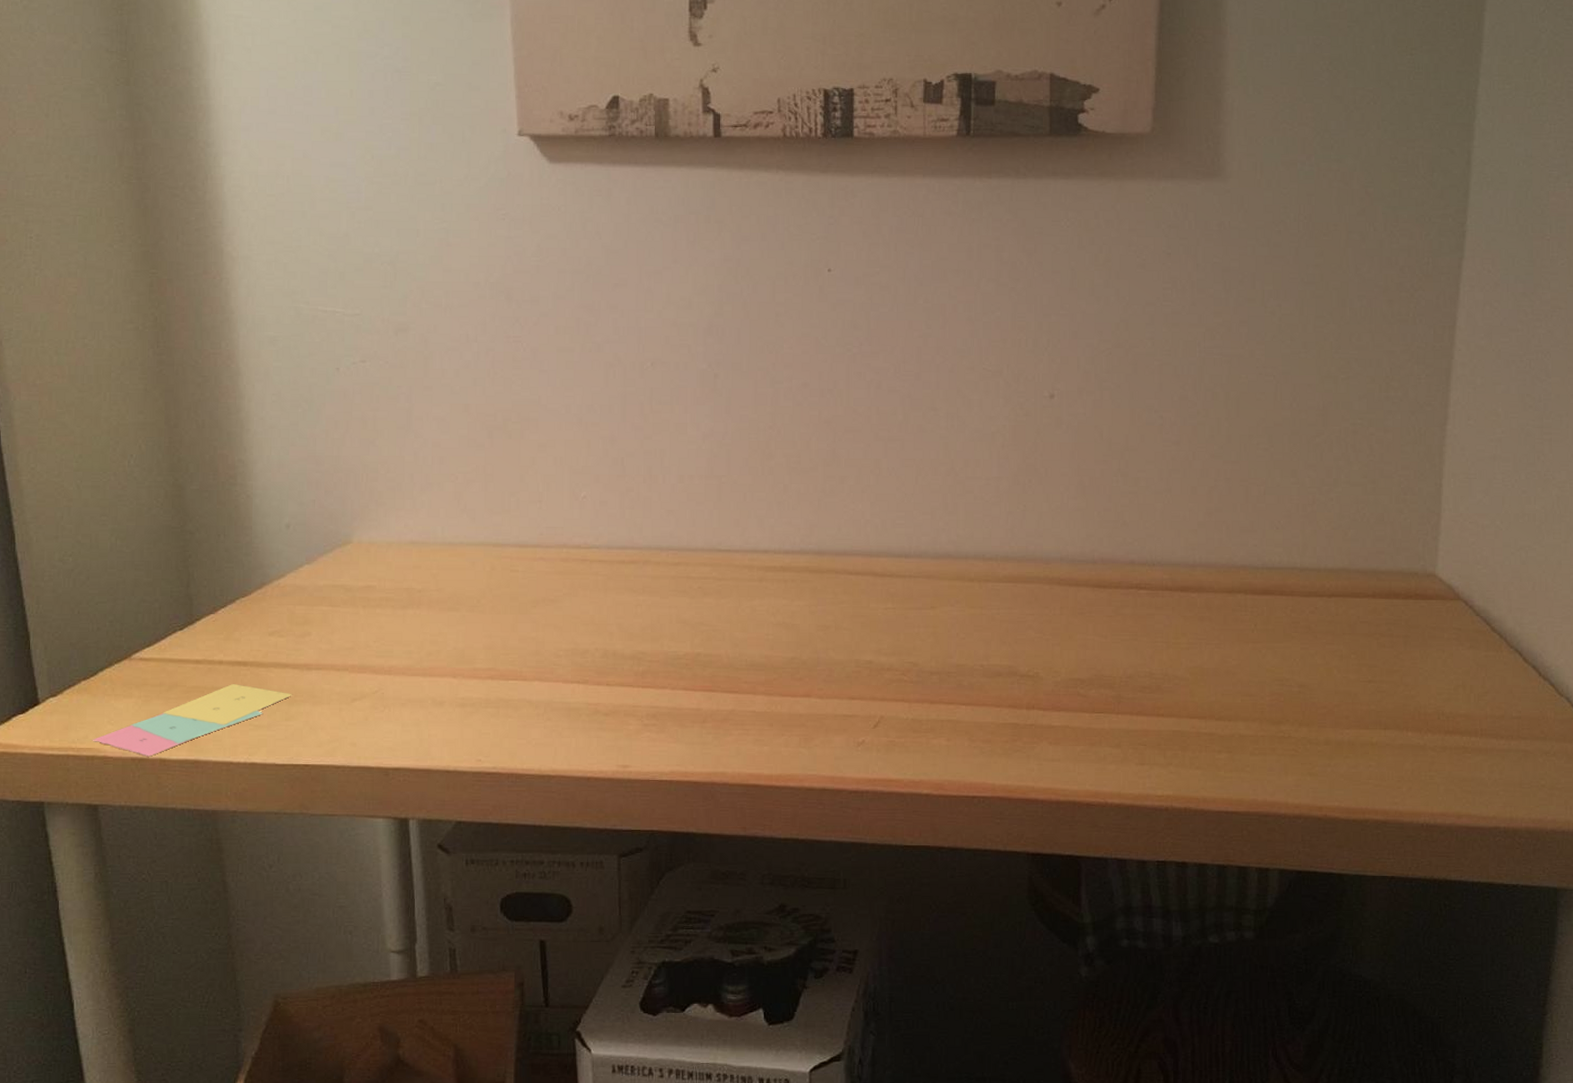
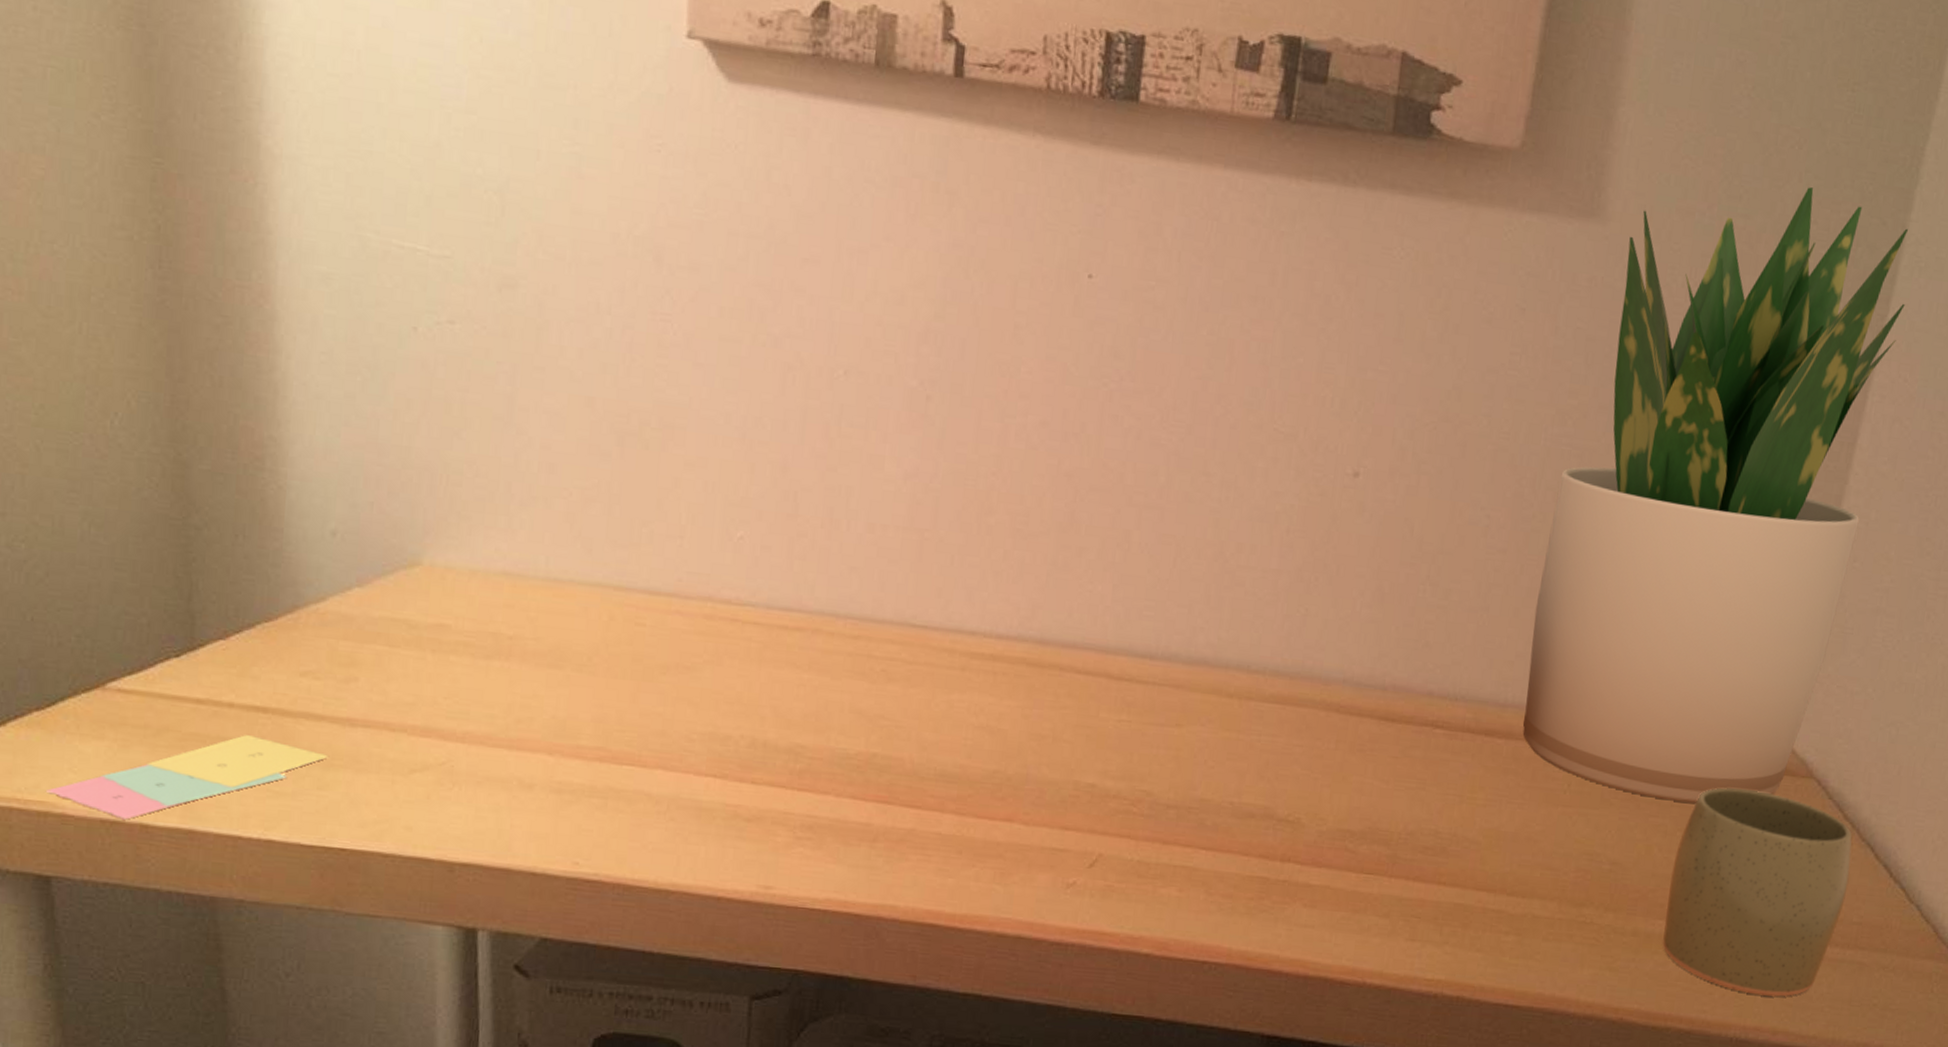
planter: none [1209,132,1479,630] -> present [1522,187,1908,803]
mug: none [1351,615,1504,787] -> present [1663,787,1852,997]

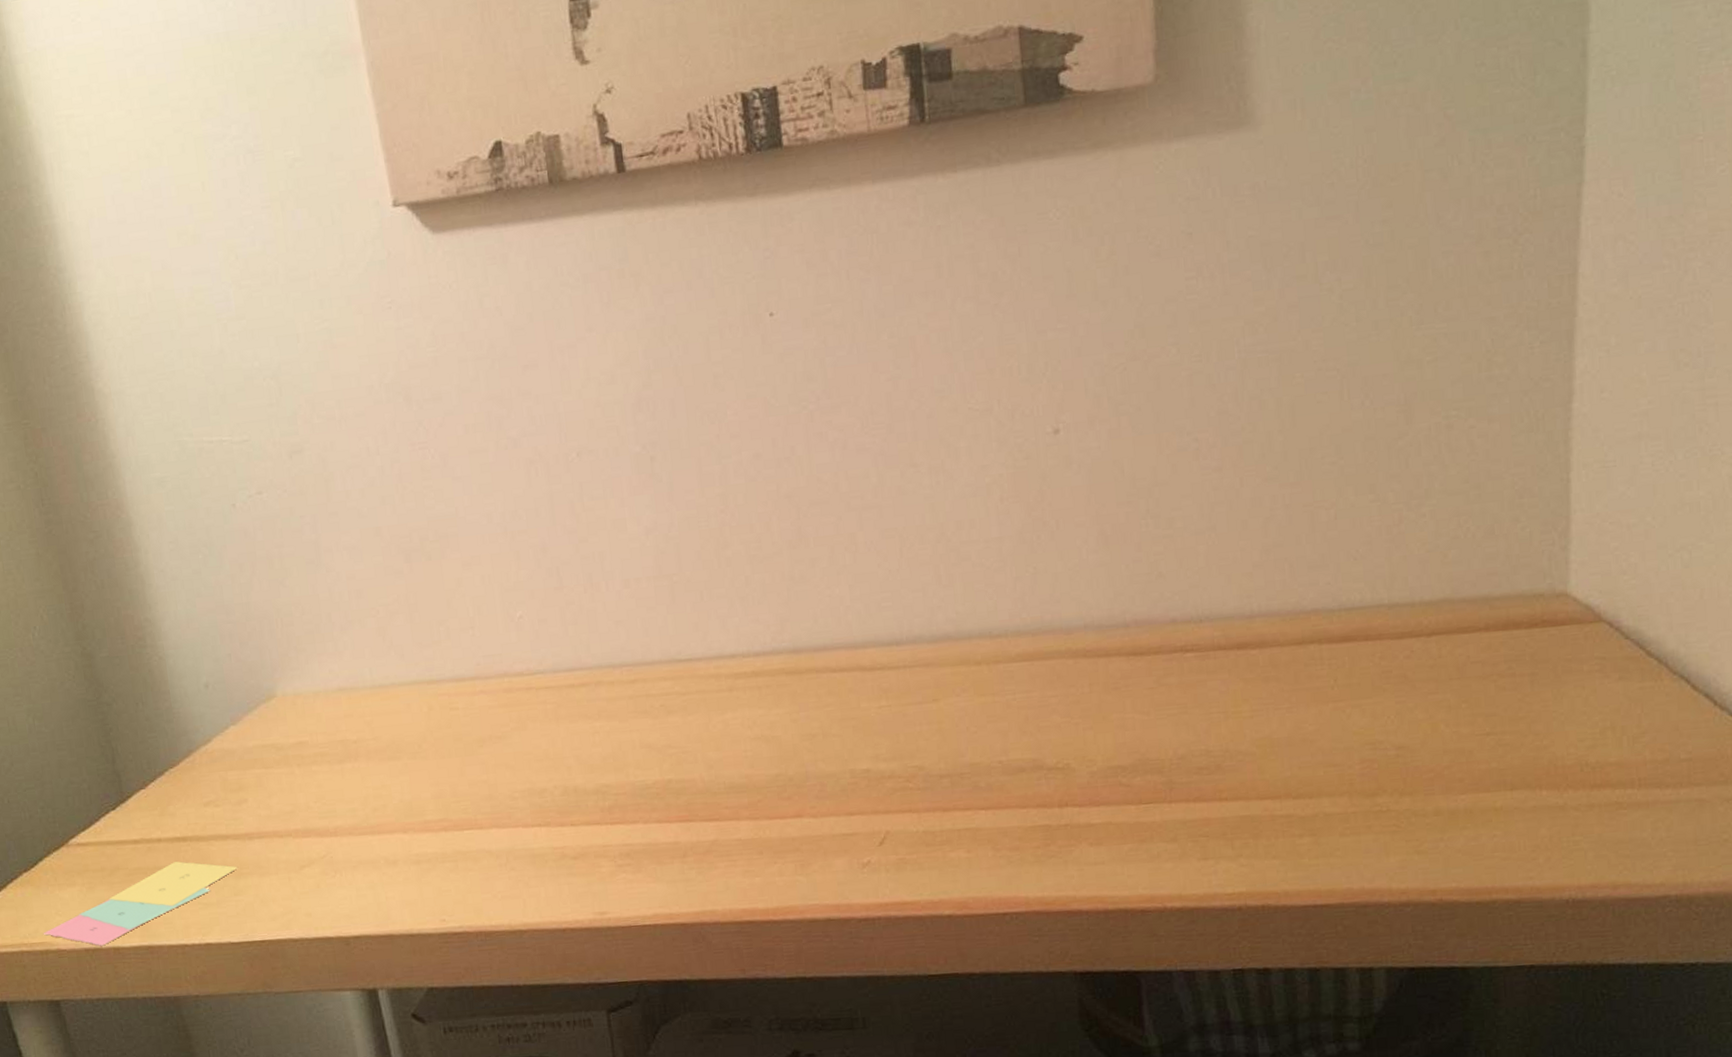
planter: present [1522,187,1908,803] -> none [1262,31,1603,676]
mug: present [1663,787,1852,997] -> none [1464,646,1667,853]

